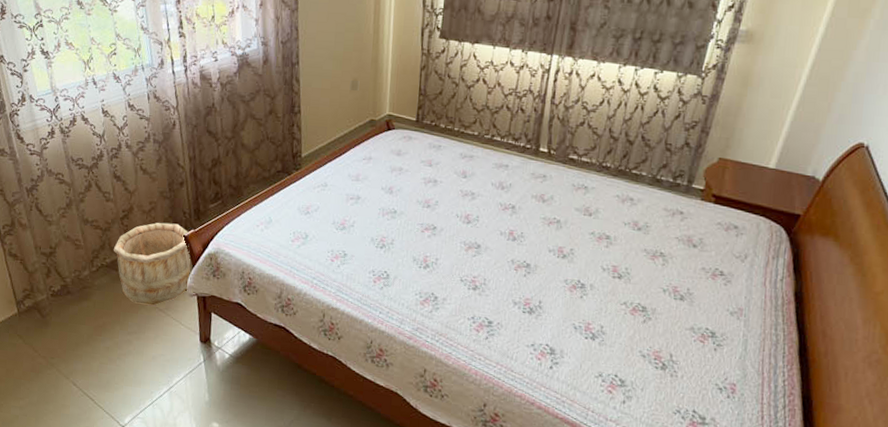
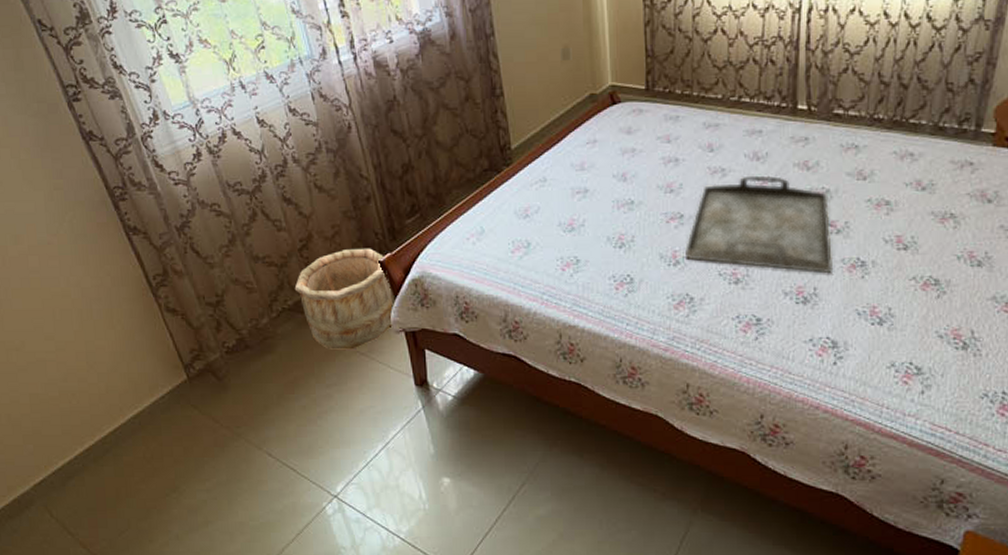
serving tray: none [434,201,559,290] -> present [685,175,832,273]

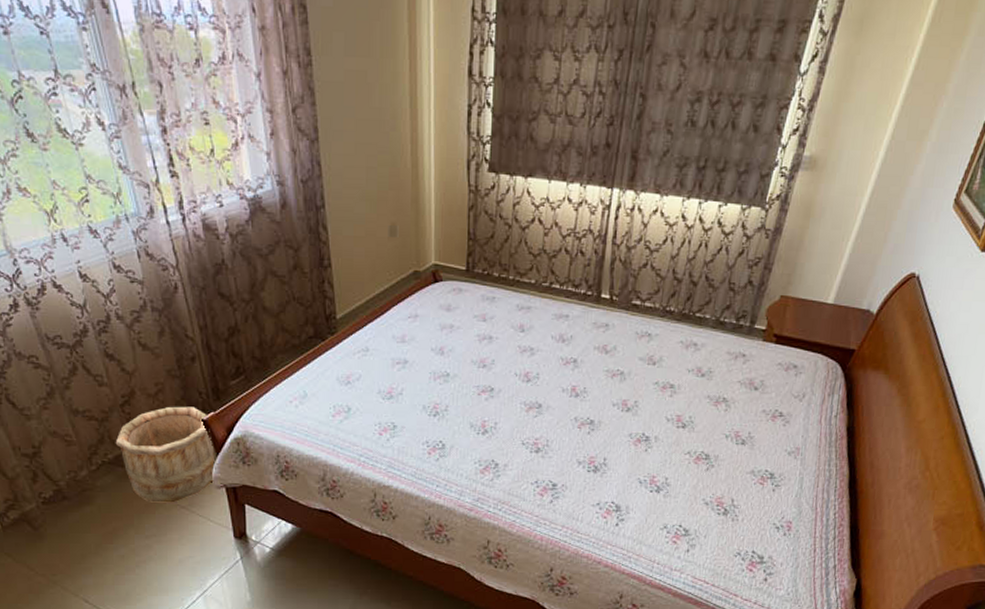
serving tray: present [685,175,832,273] -> none [493,355,622,445]

